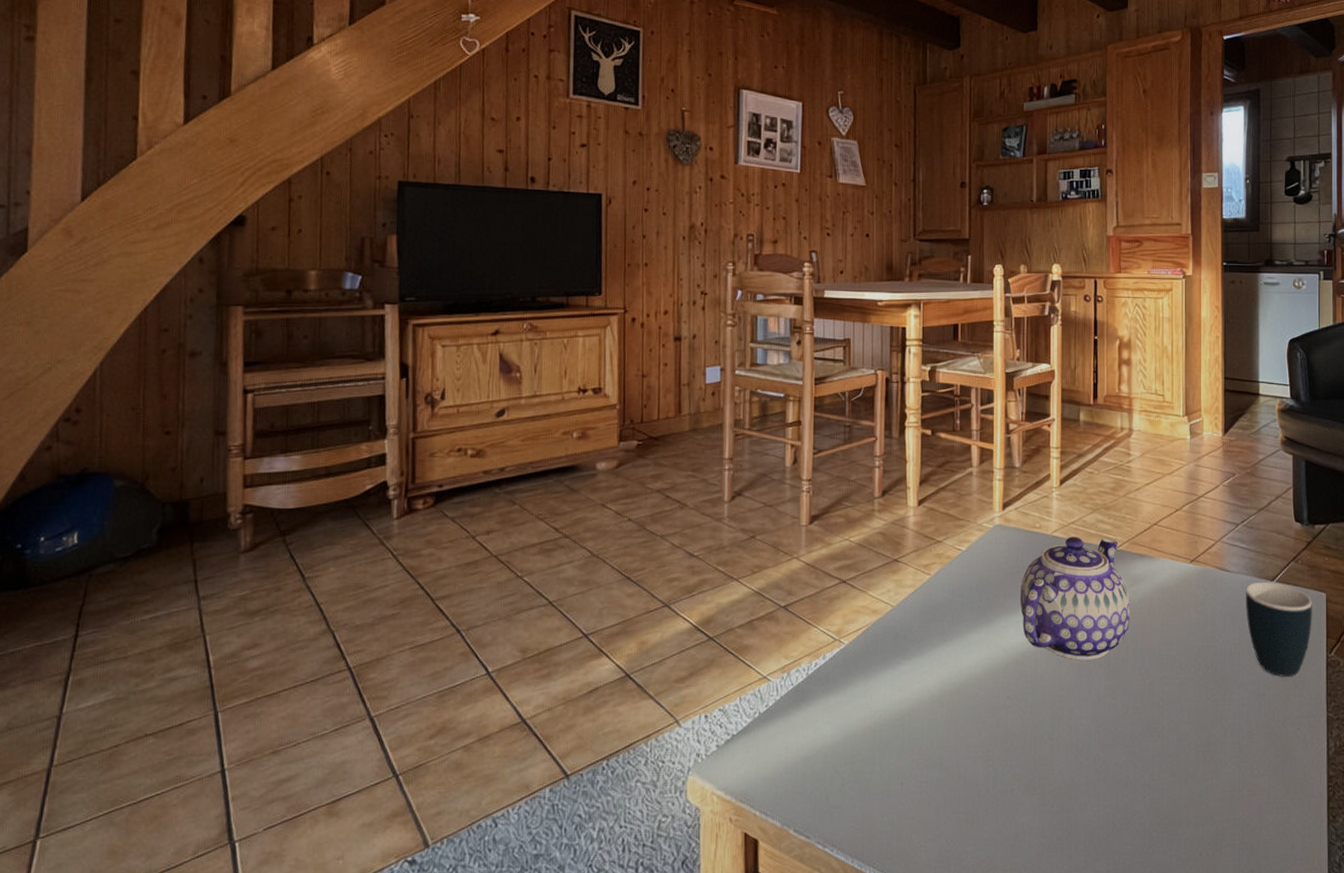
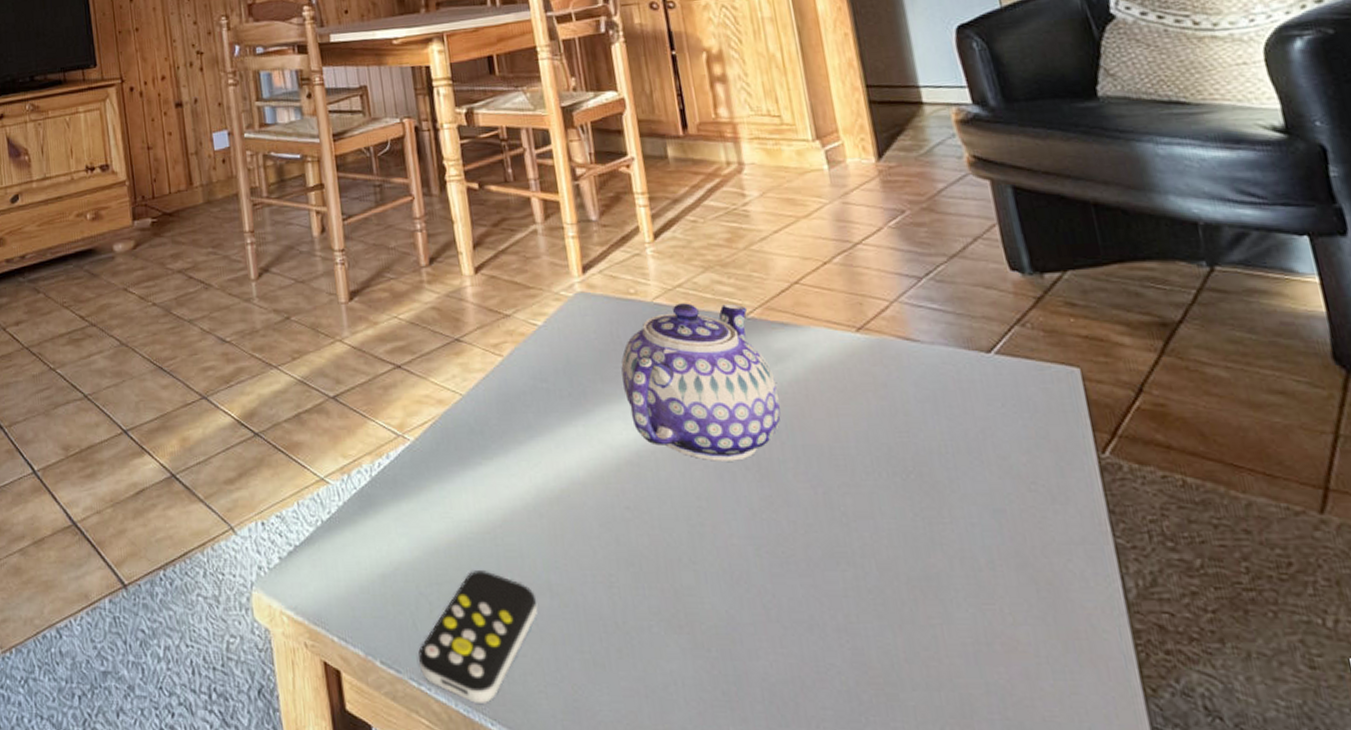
remote control: none [827,751,929,859] -> present [418,571,538,703]
mug: present [1246,581,1313,677] -> none [948,354,1066,486]

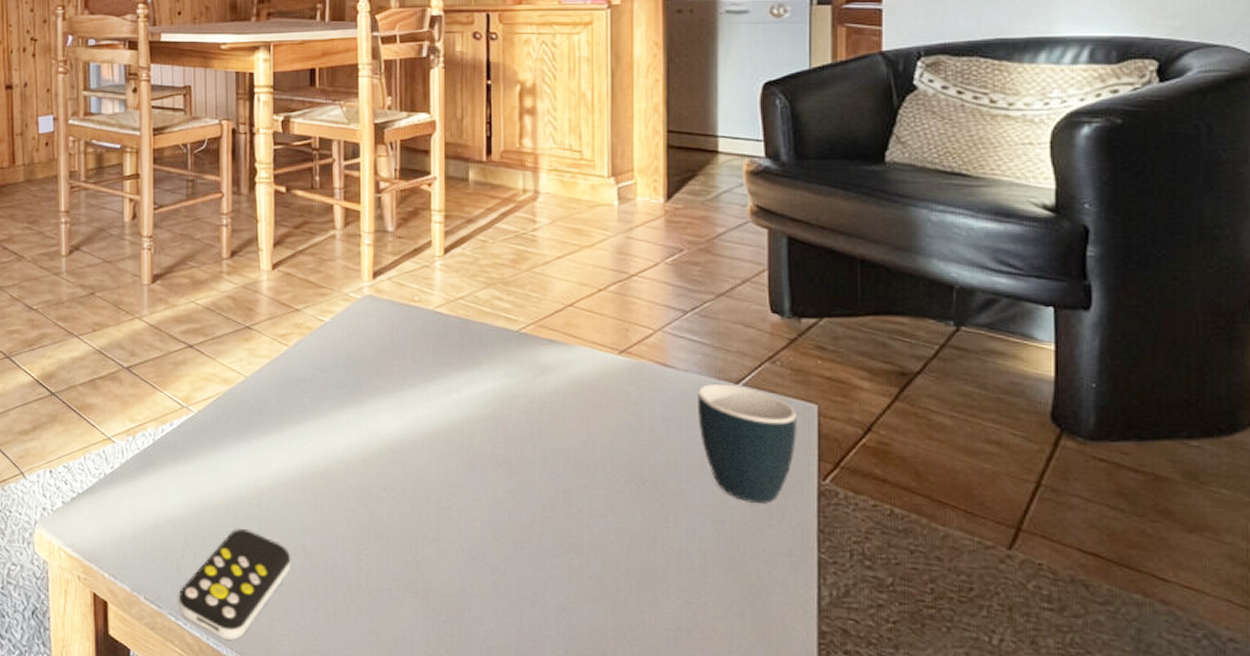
teapot: present [621,303,781,461] -> none [396,314,536,457]
mug: none [948,354,1066,486] -> present [698,383,798,504]

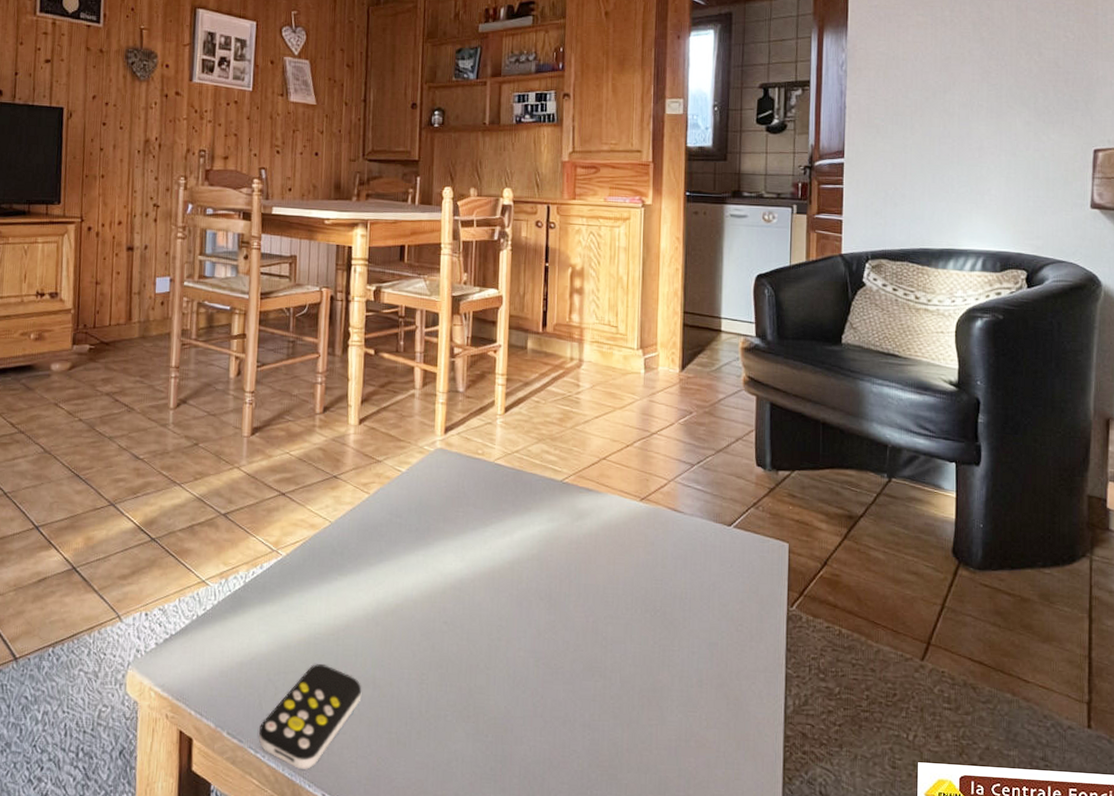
mug: present [698,383,798,504] -> none [699,526,774,628]

